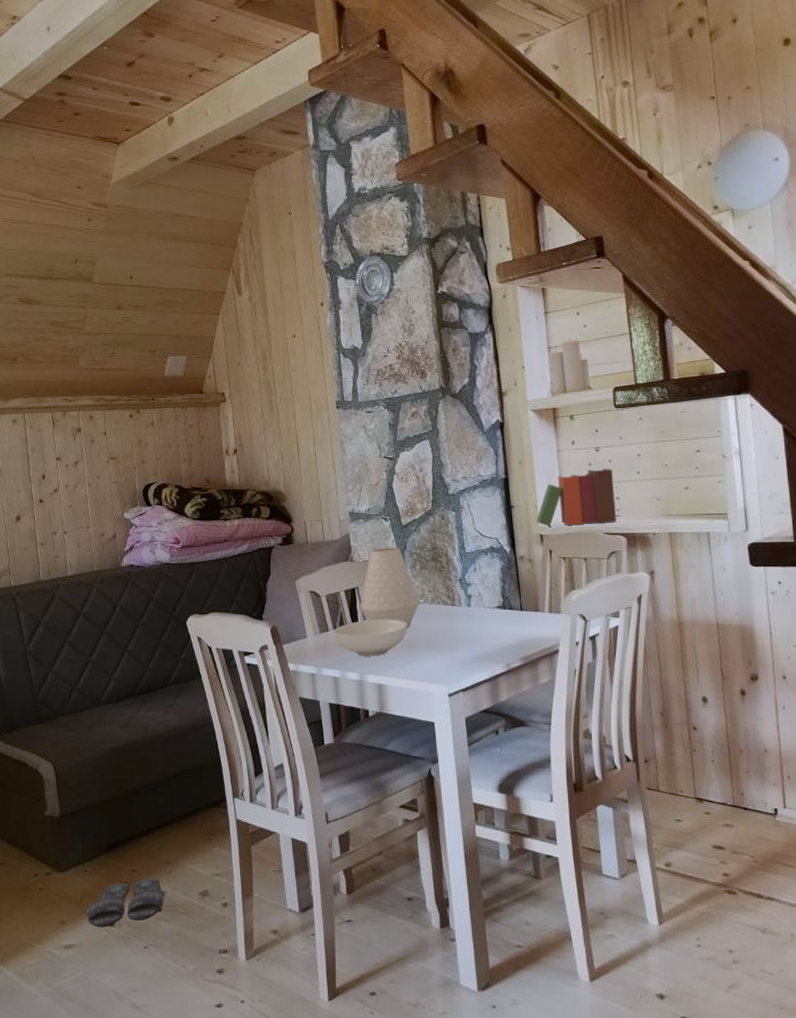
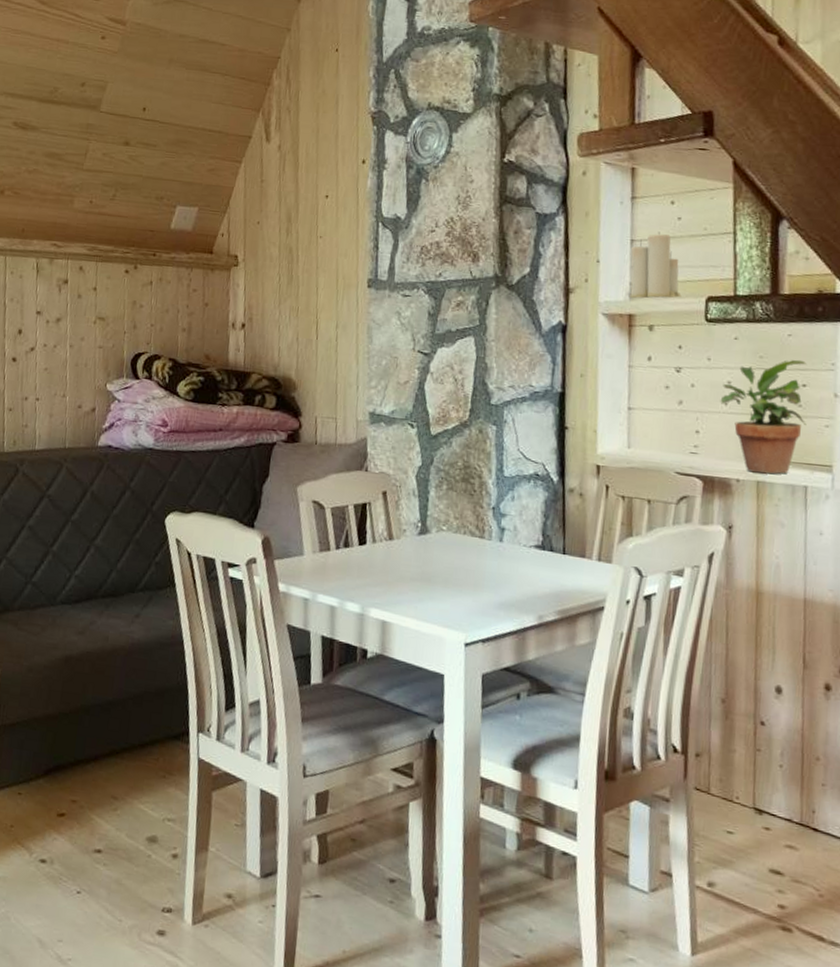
slippers: present [87,878,167,927] -> none [15,812,110,862]
bowl: present [333,619,407,656] -> none [335,543,425,587]
vase: present [360,547,419,628] -> none [369,458,442,559]
books: present [536,468,617,527] -> none [594,393,695,461]
potted plant: none [633,431,704,526] -> present [720,359,807,475]

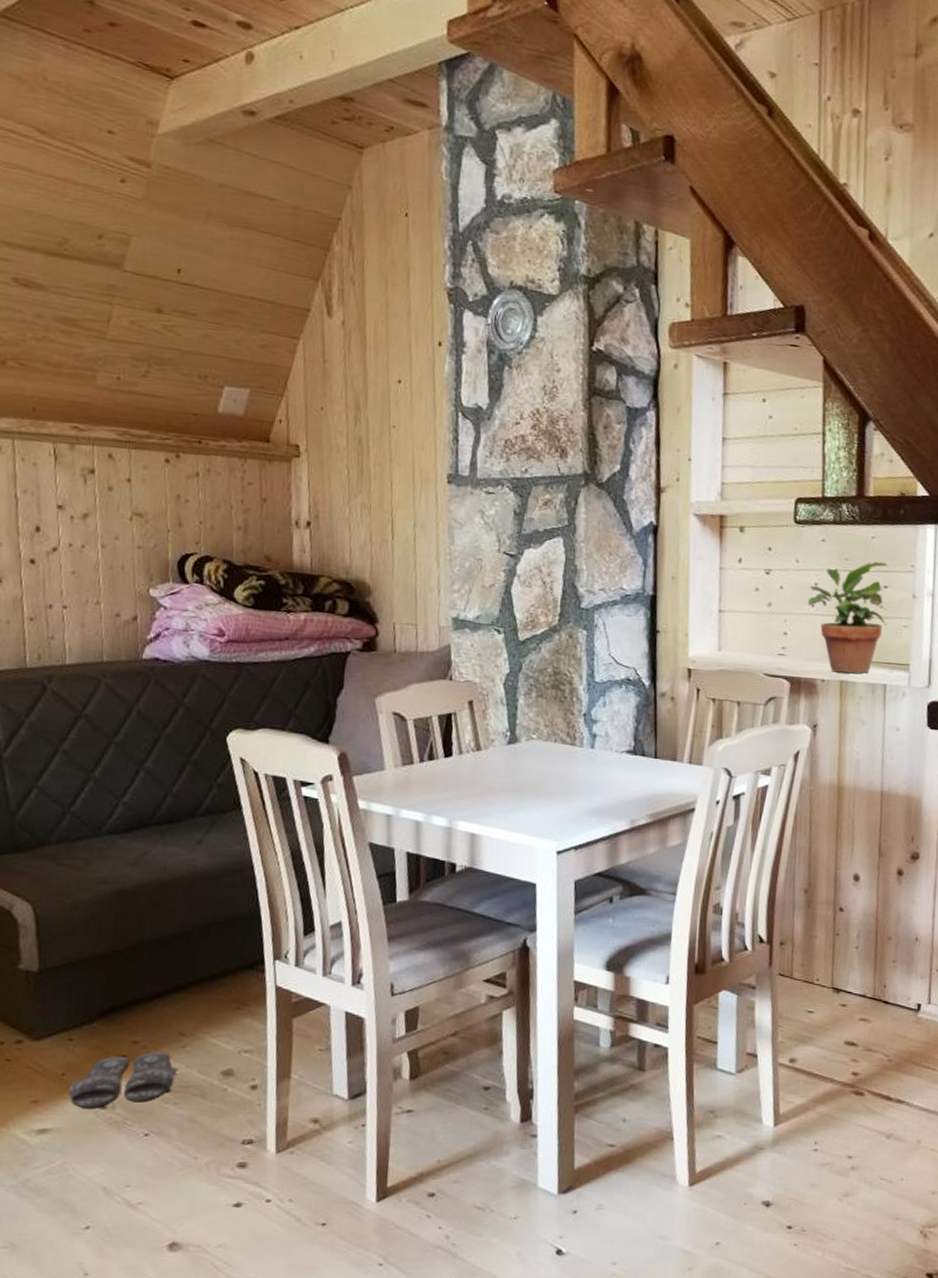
slippers: none [15,812,110,862] -> present [69,1051,179,1108]
candle: present [628,231,682,299] -> none [720,430,772,499]

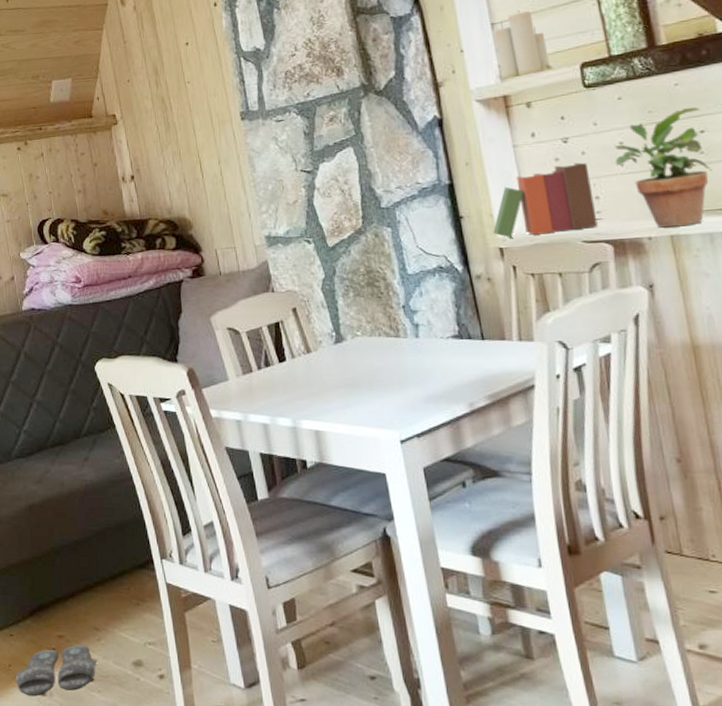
books: none [685,595,783,663] -> present [493,162,598,238]
candle: none [720,430,772,499] -> present [493,10,554,81]

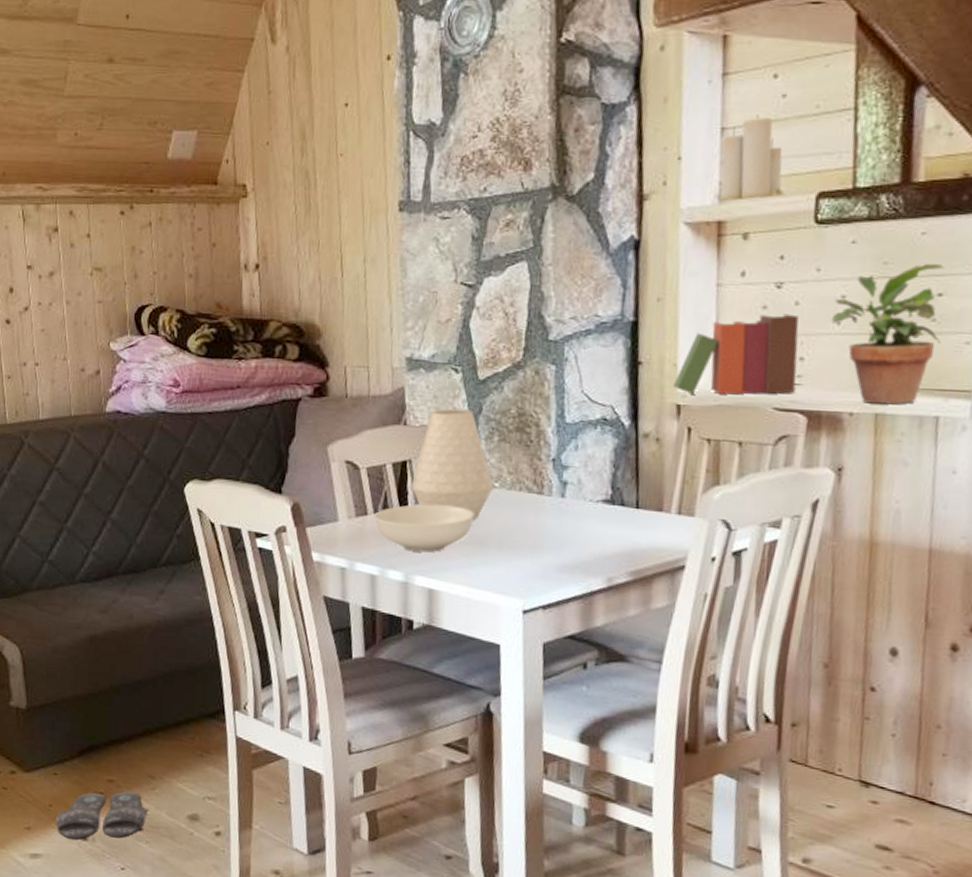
bowl: none [258,356,344,399] -> present [374,504,475,553]
vase: none [286,273,357,365] -> present [411,408,494,519]

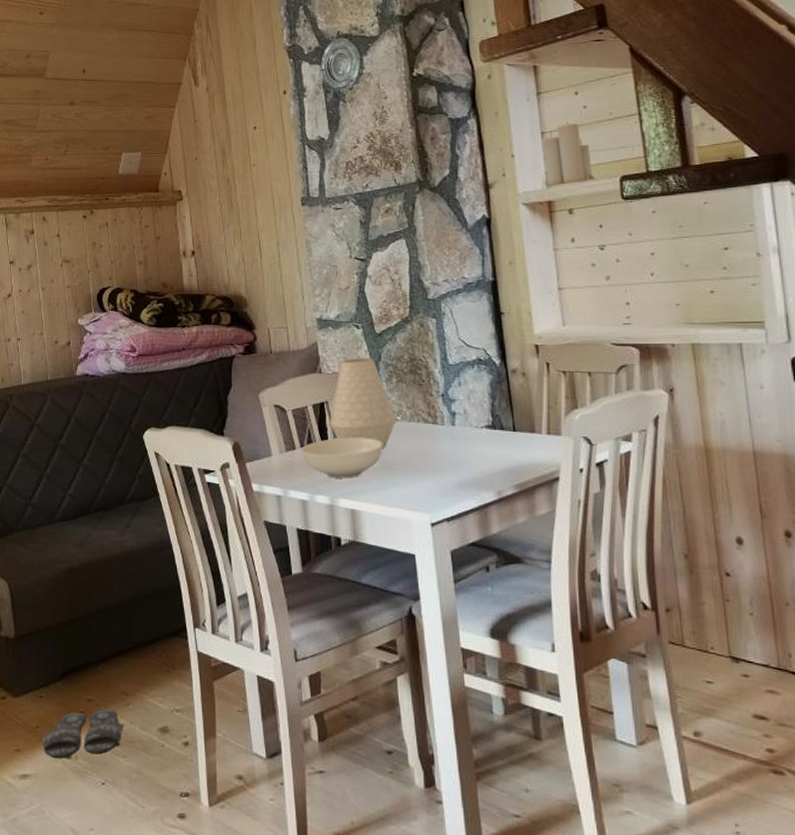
books: present [673,313,799,395] -> none [530,269,627,336]
potted plant: present [831,263,944,405] -> none [646,225,733,336]

